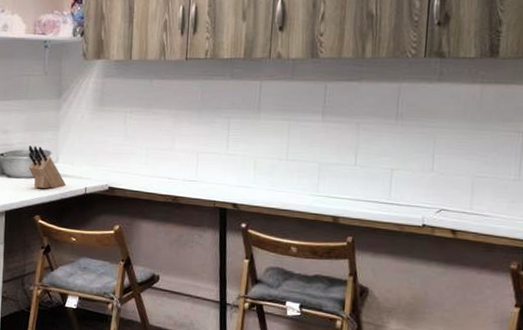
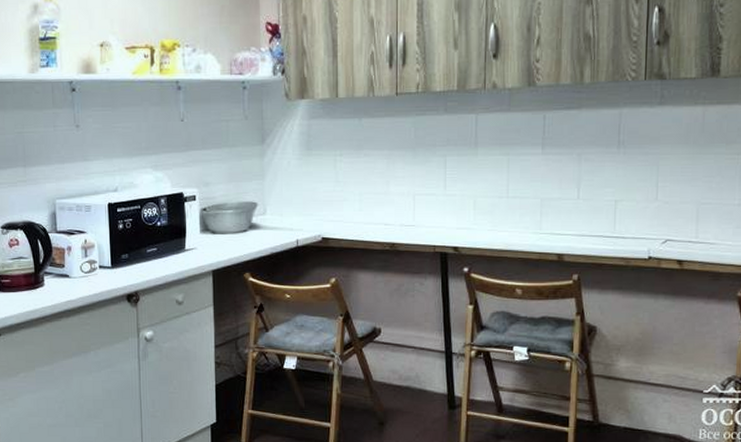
knife block: present [28,145,67,189] -> none [233,197,277,243]

